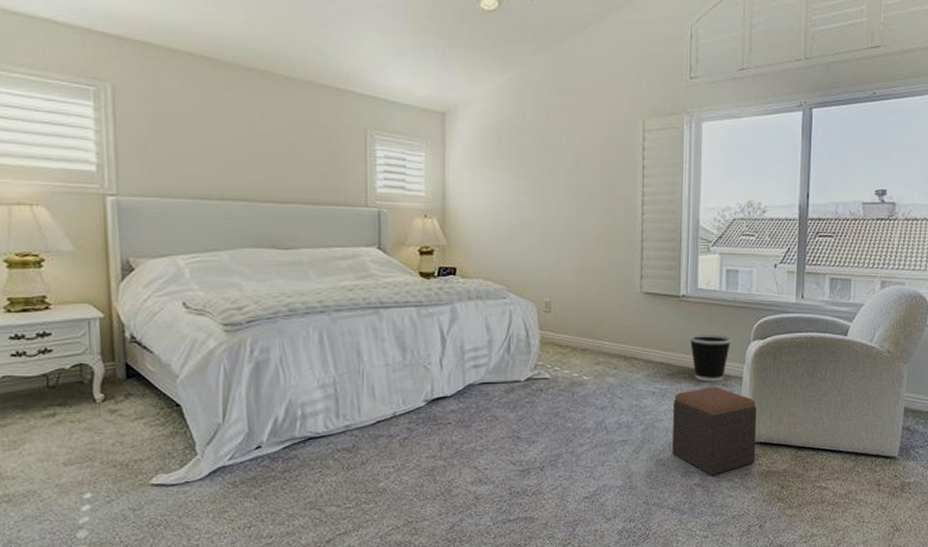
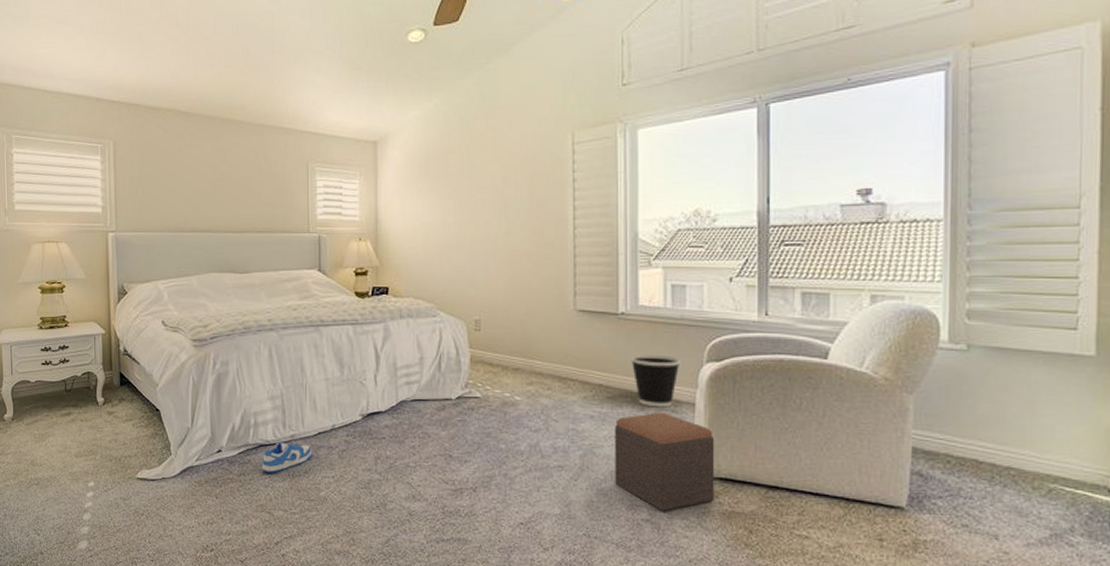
shoe: none [310,432,370,467] -> present [261,441,313,473]

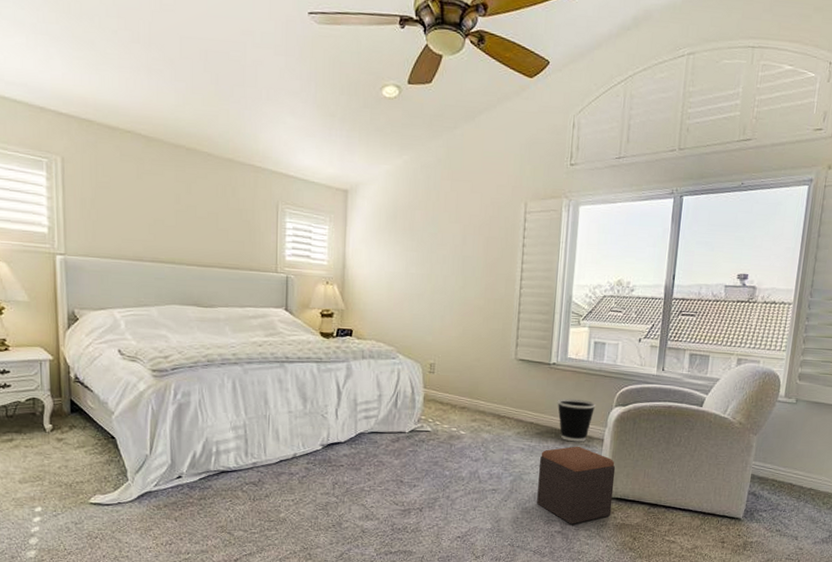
shoe: present [261,441,313,473] -> none [222,468,274,497]

